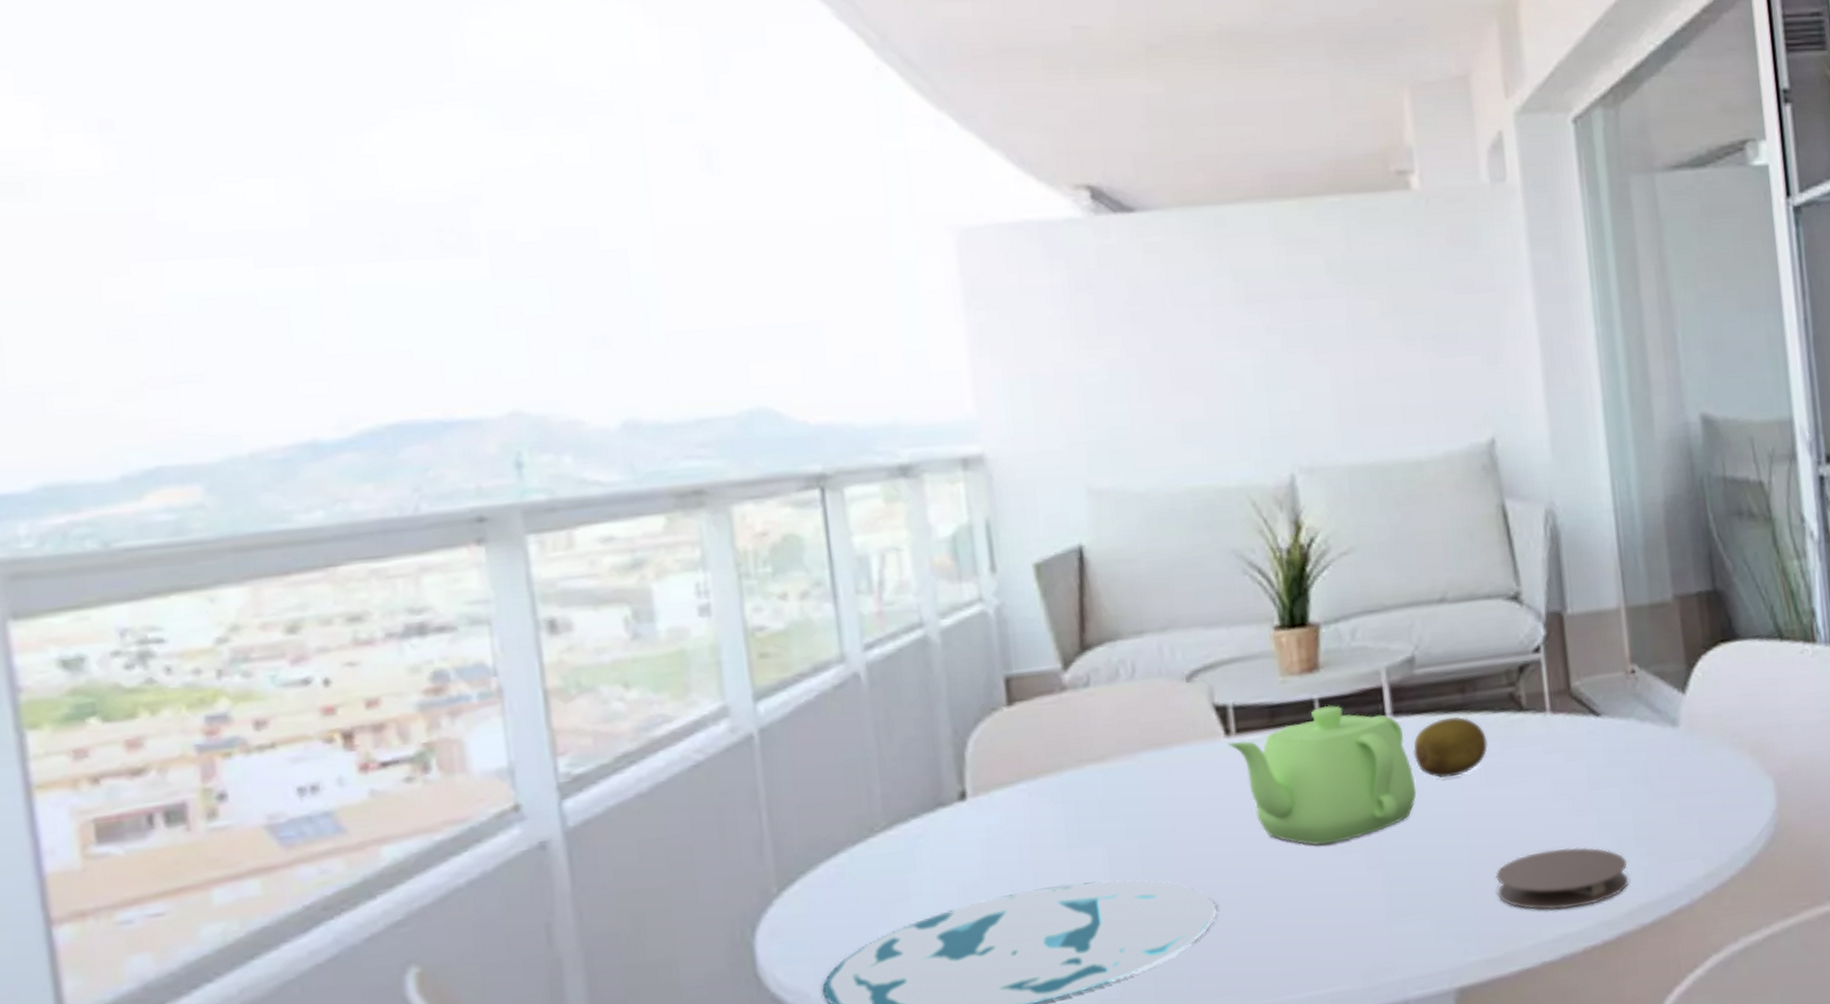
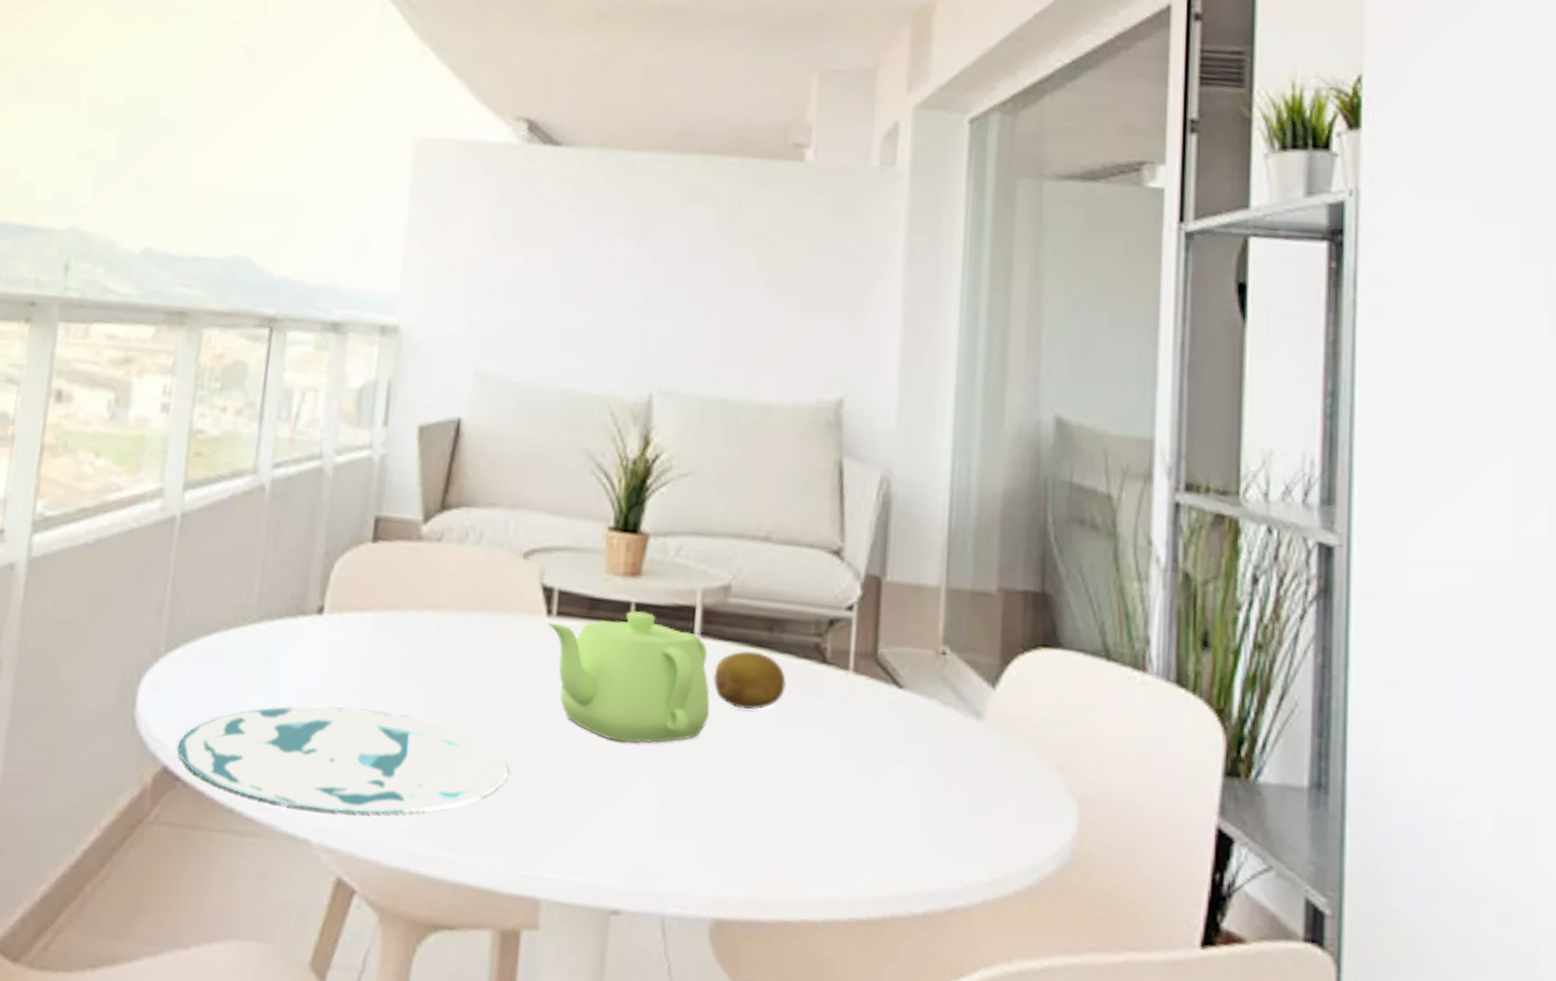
coaster: present [1495,847,1629,911] -> none [769,805,907,877]

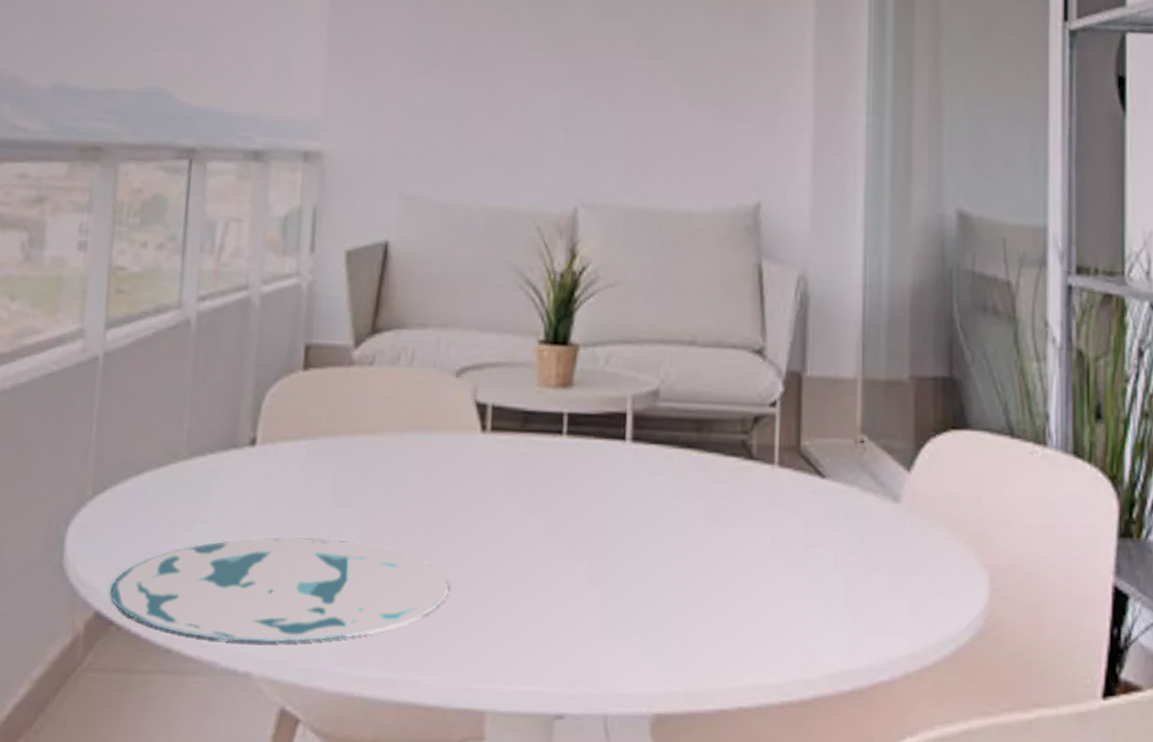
teapot: present [547,610,710,744] -> none [482,420,644,550]
fruit: present [713,651,786,710] -> none [646,452,715,509]

